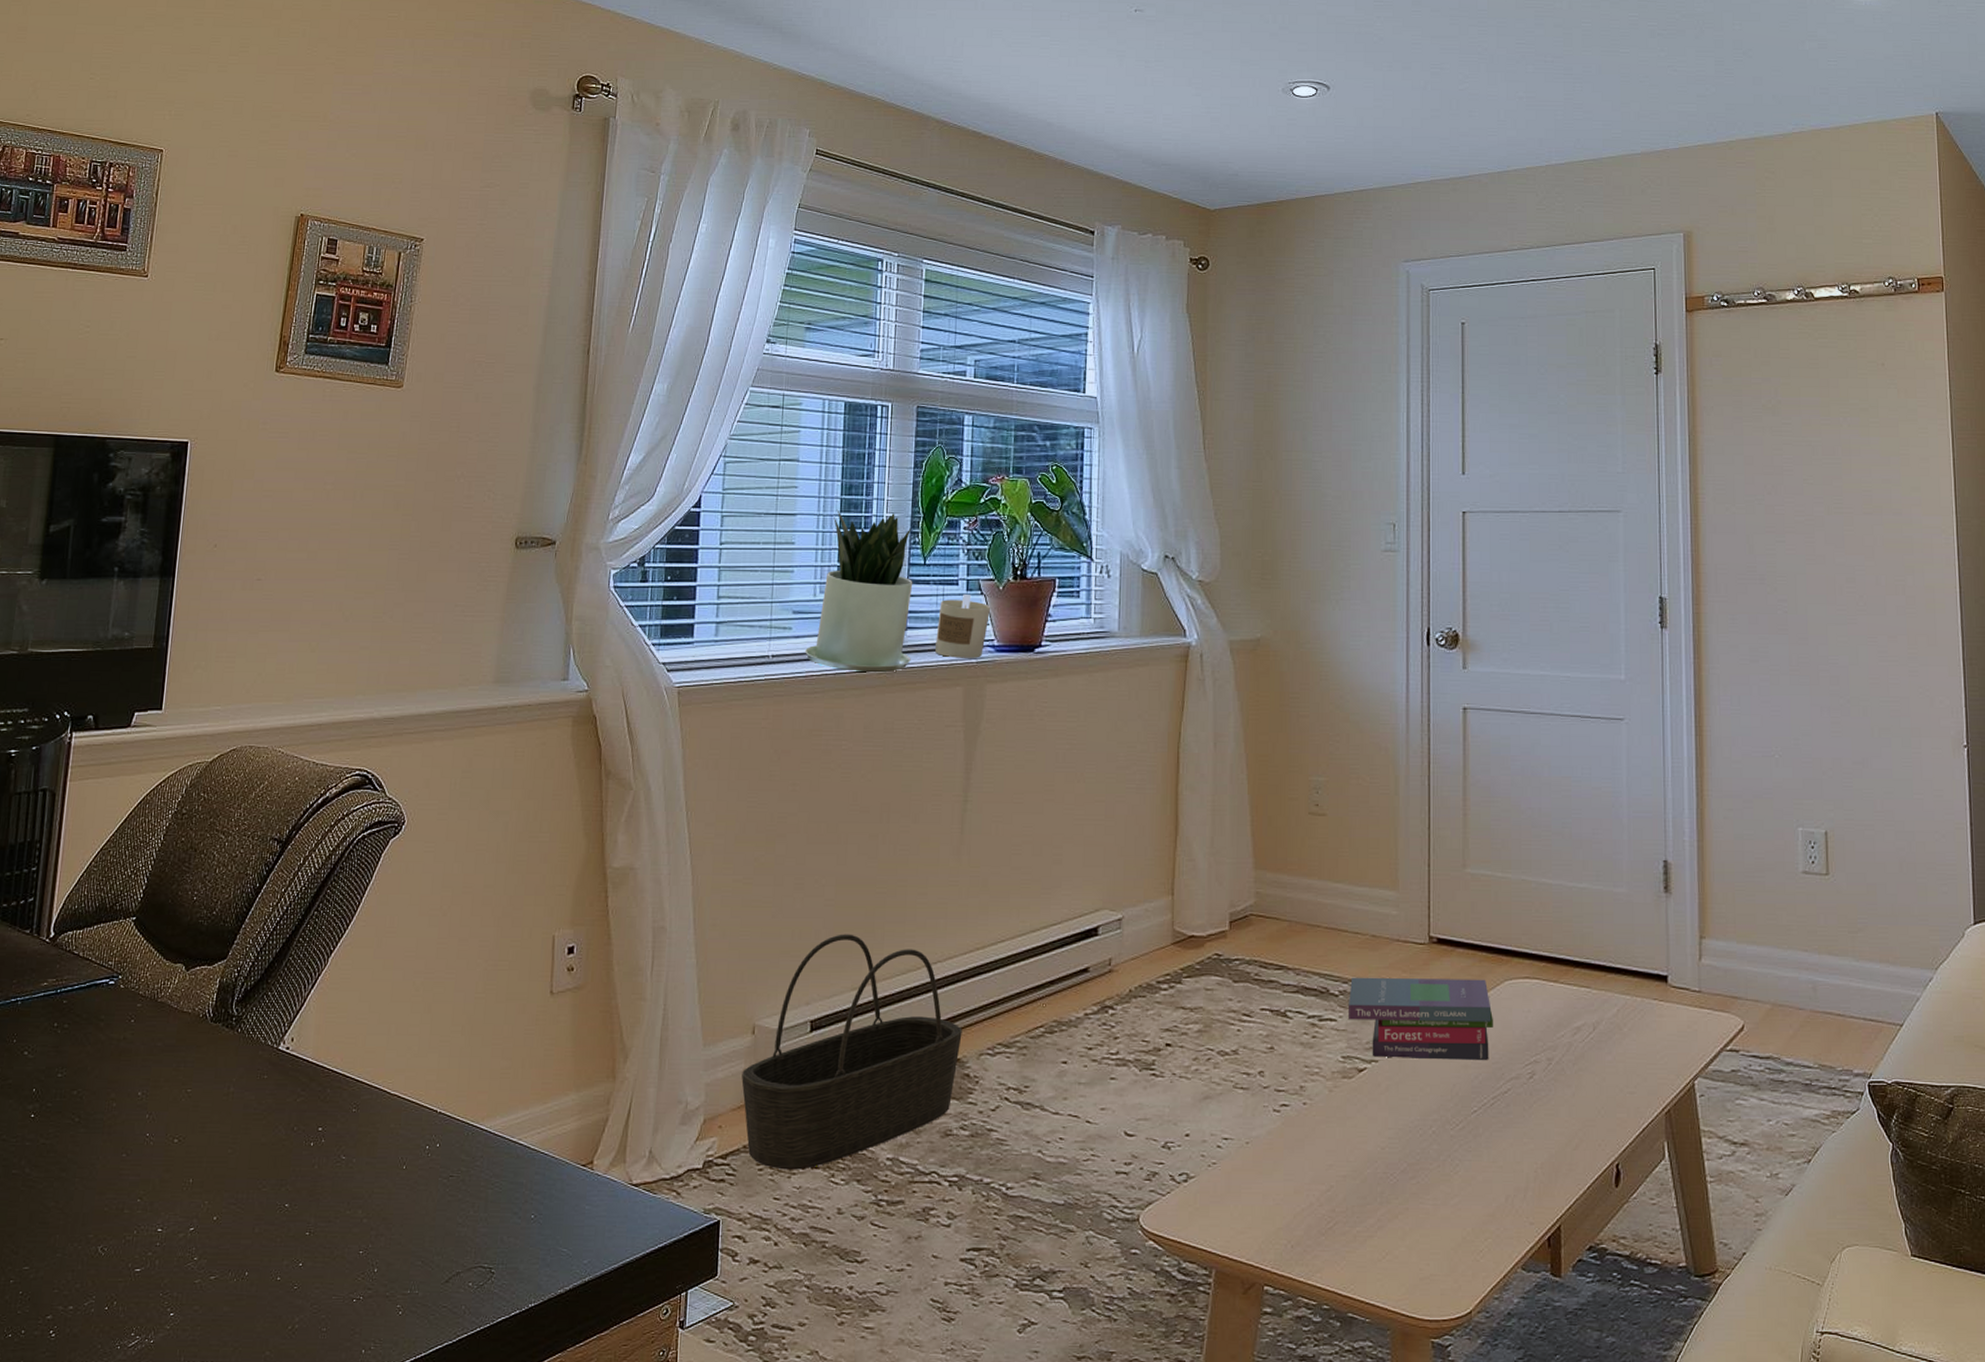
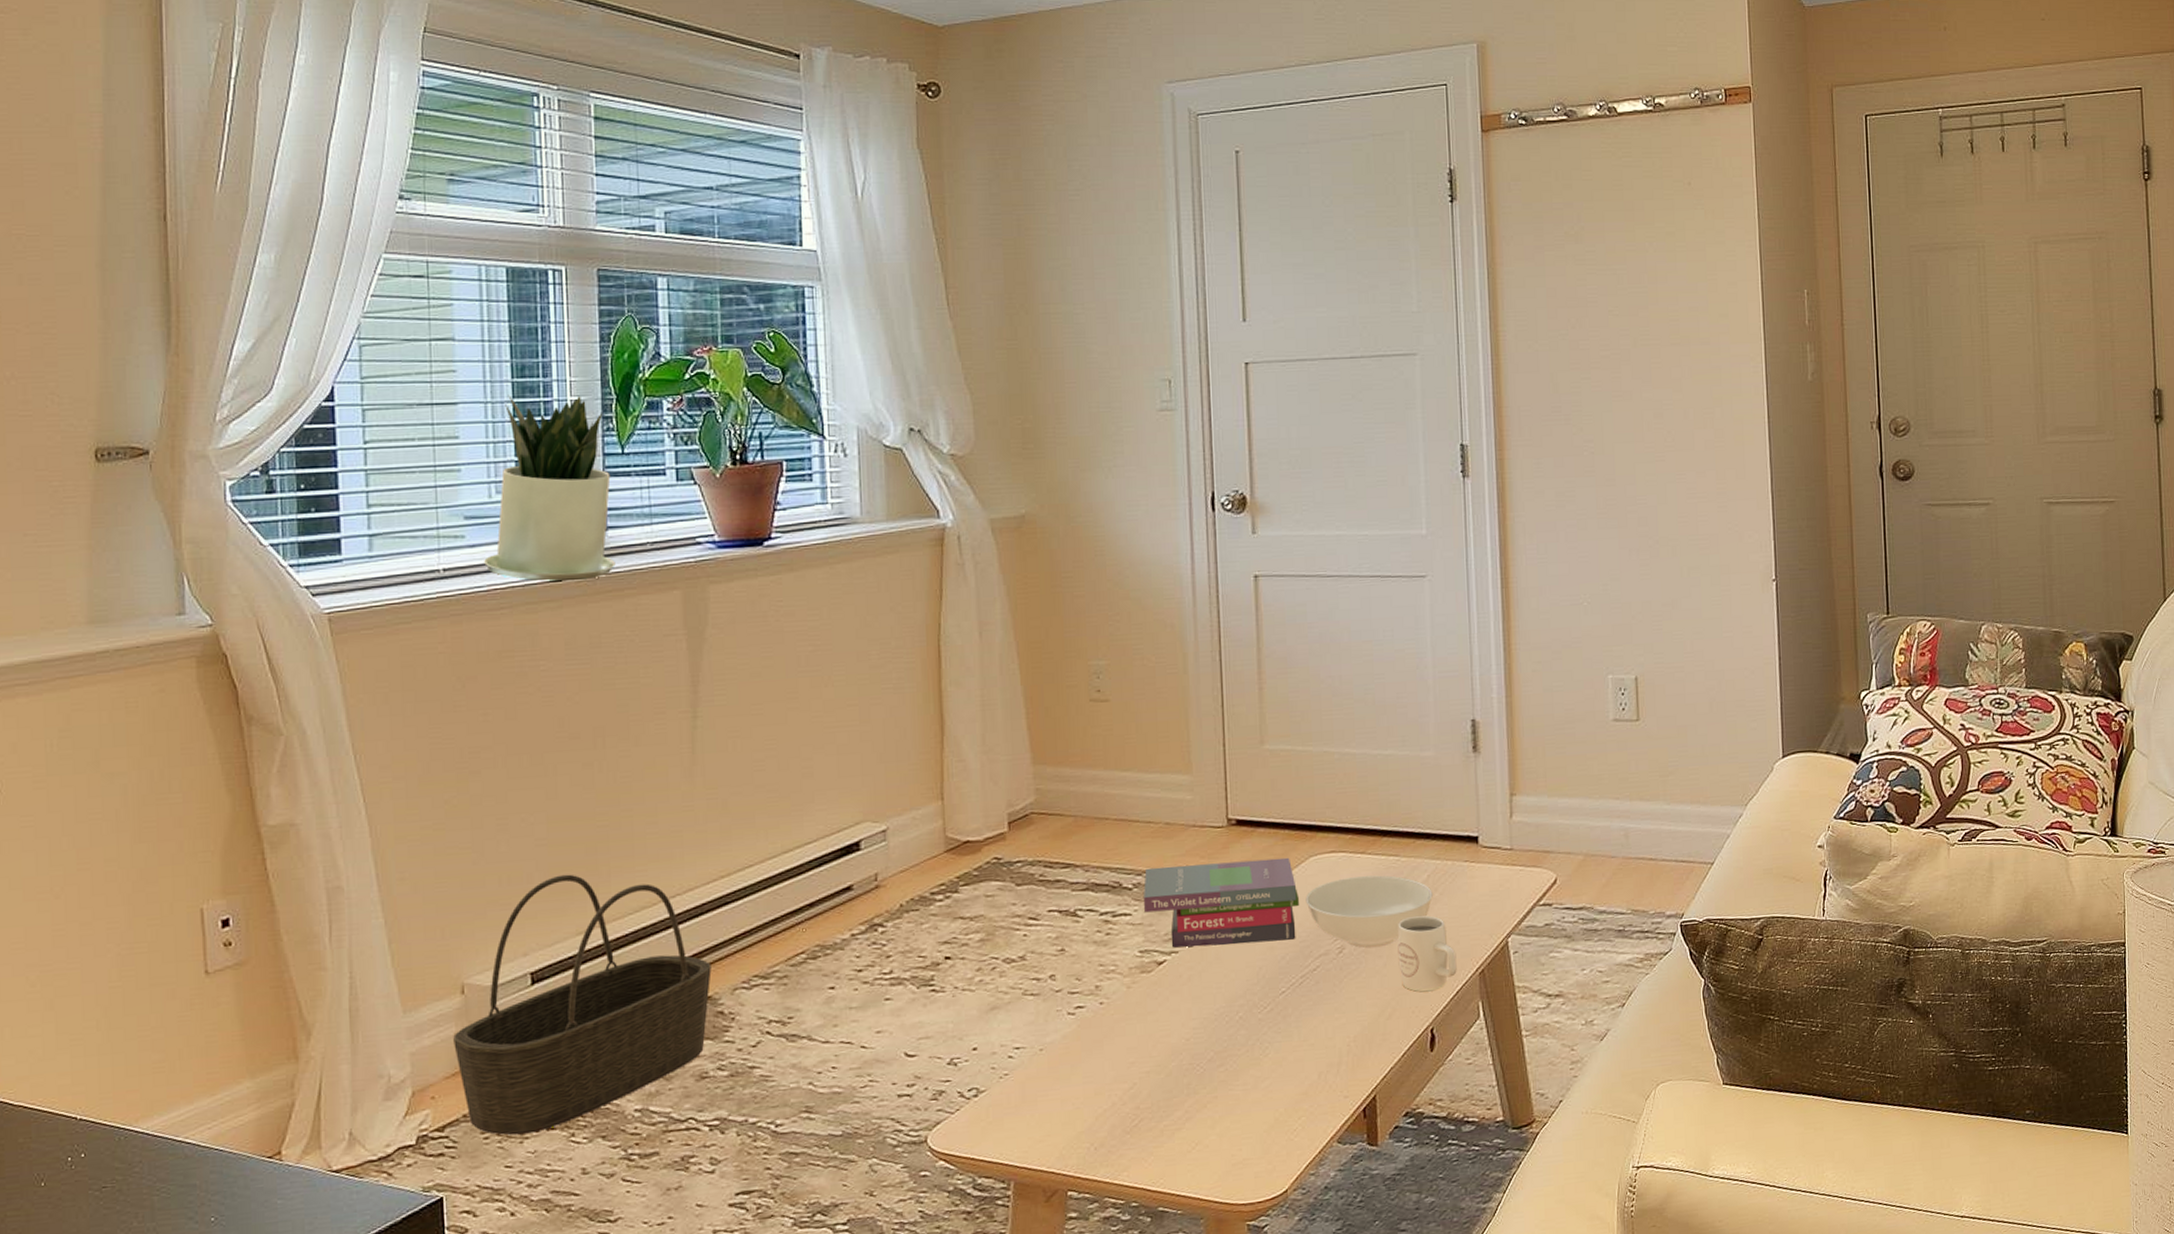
candle: present [934,593,991,660] -> none [643,484,708,559]
bowl: none [1499,1005,1622,1077] -> present [1305,875,1433,948]
mug: none [1586,1050,1644,1126] -> present [1397,915,1457,993]

